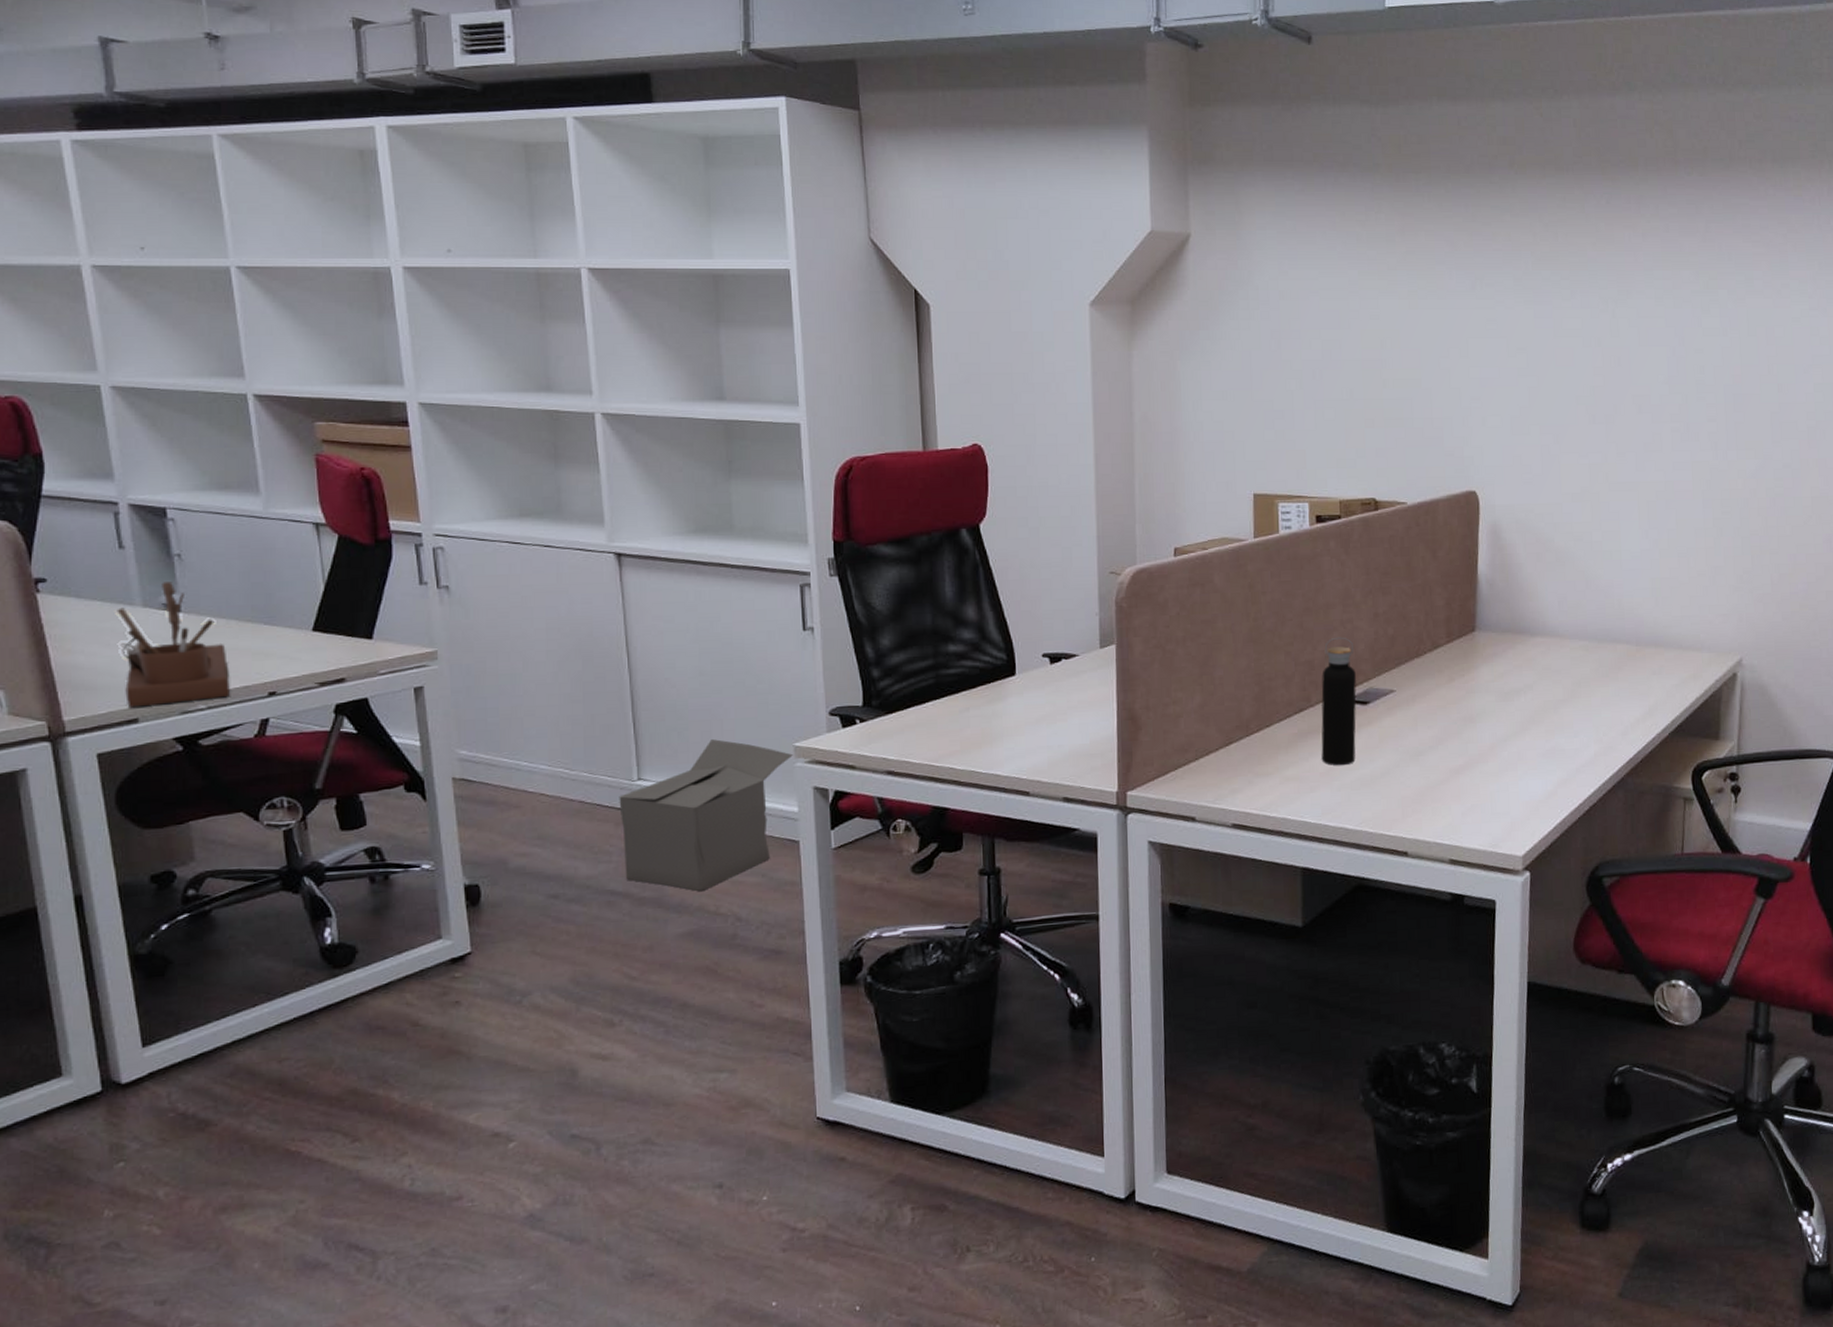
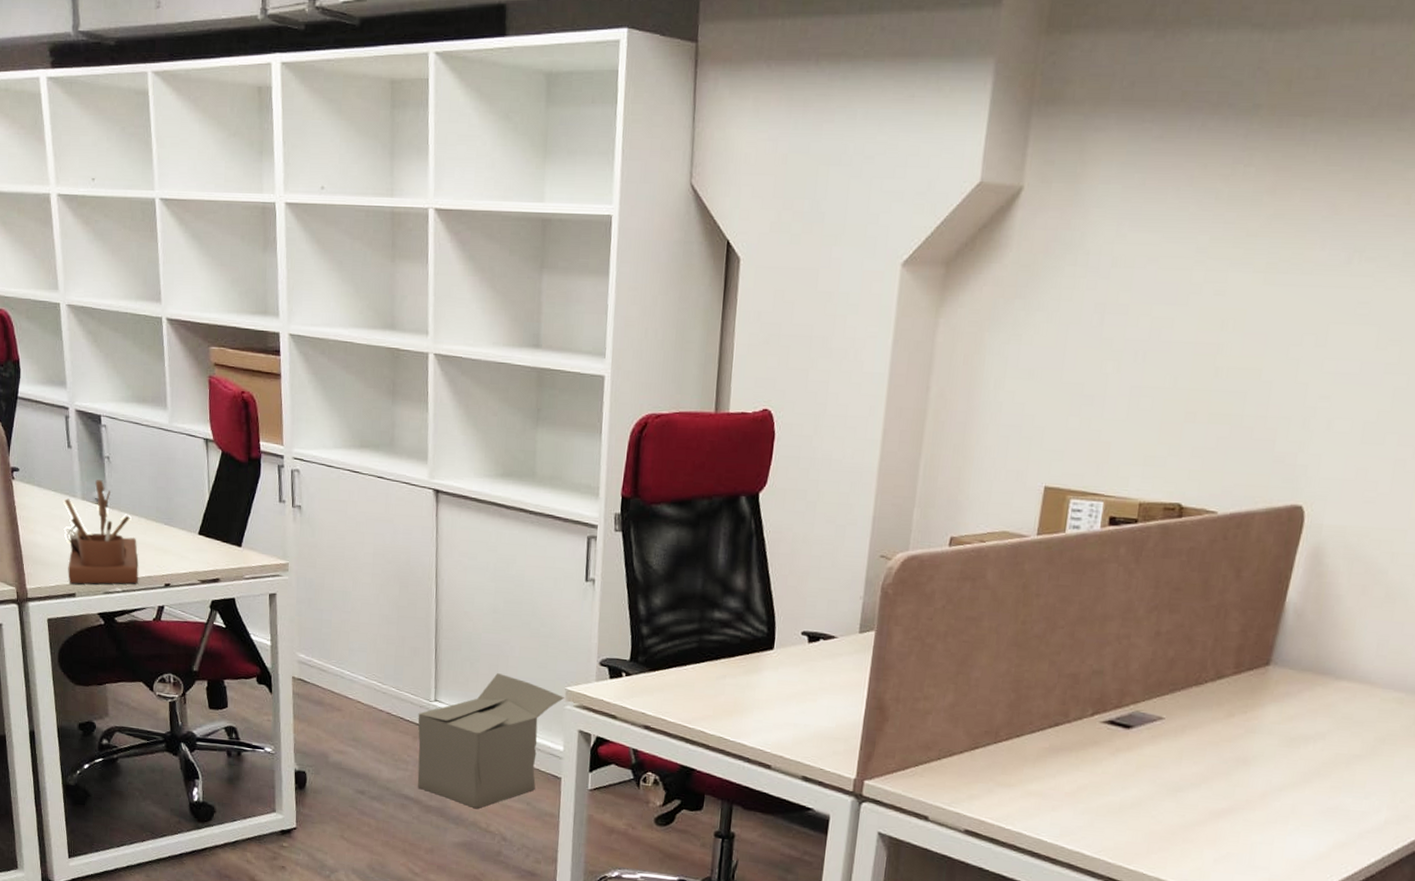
water bottle: present [1321,637,1357,765] -> none [1069,652,1126,788]

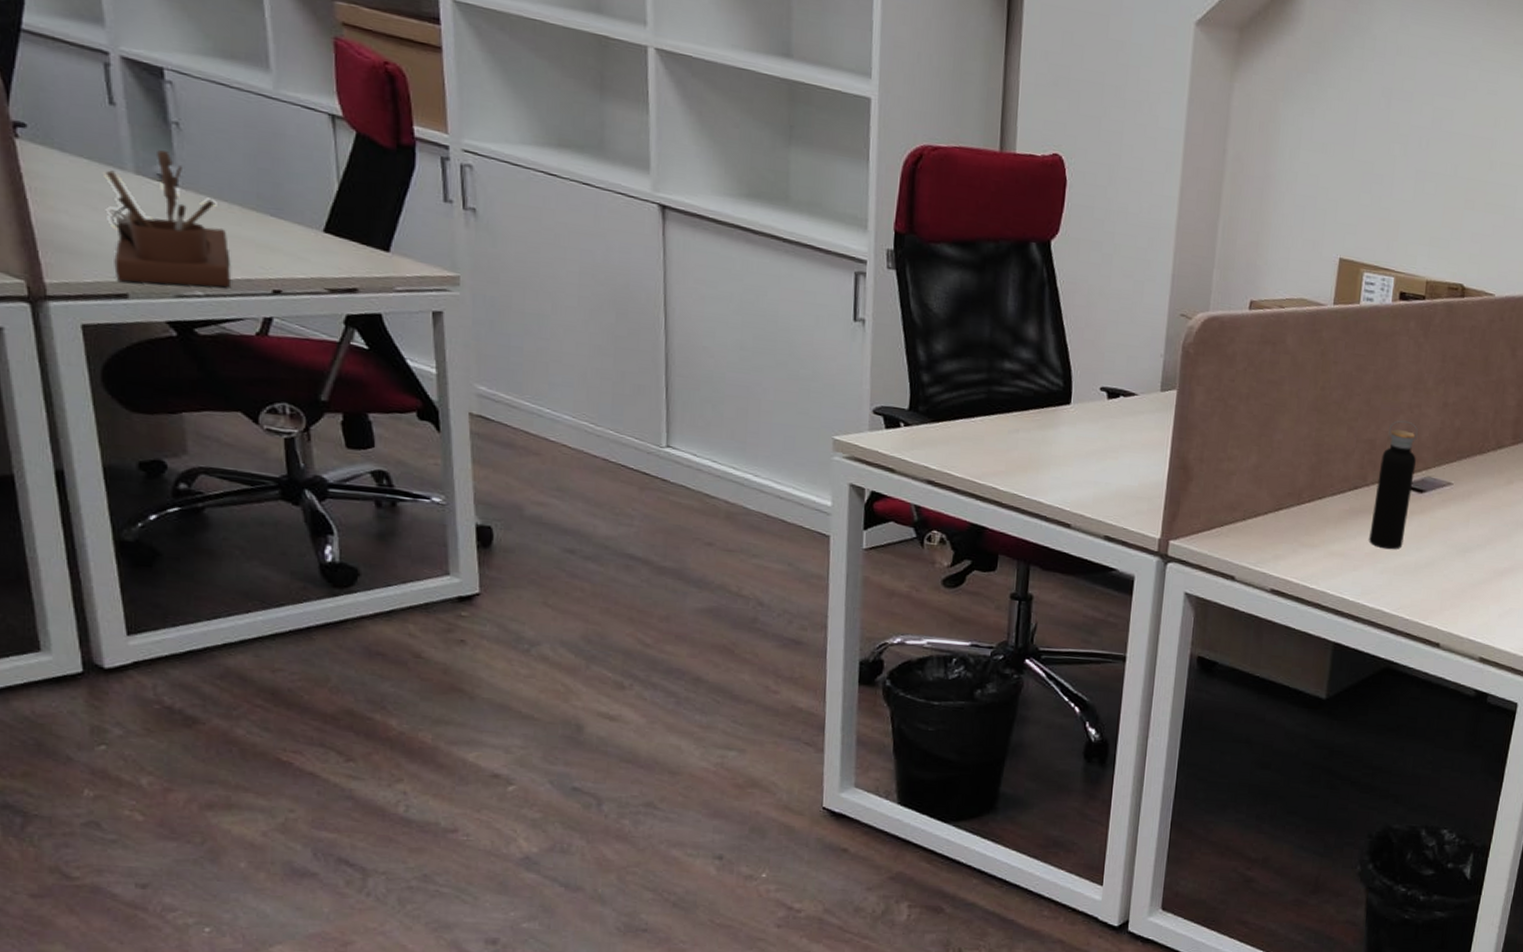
cardboard box: present [417,673,564,809] -> none [645,418,831,571]
water bottle: none [1069,652,1126,788] -> present [1369,420,1418,549]

